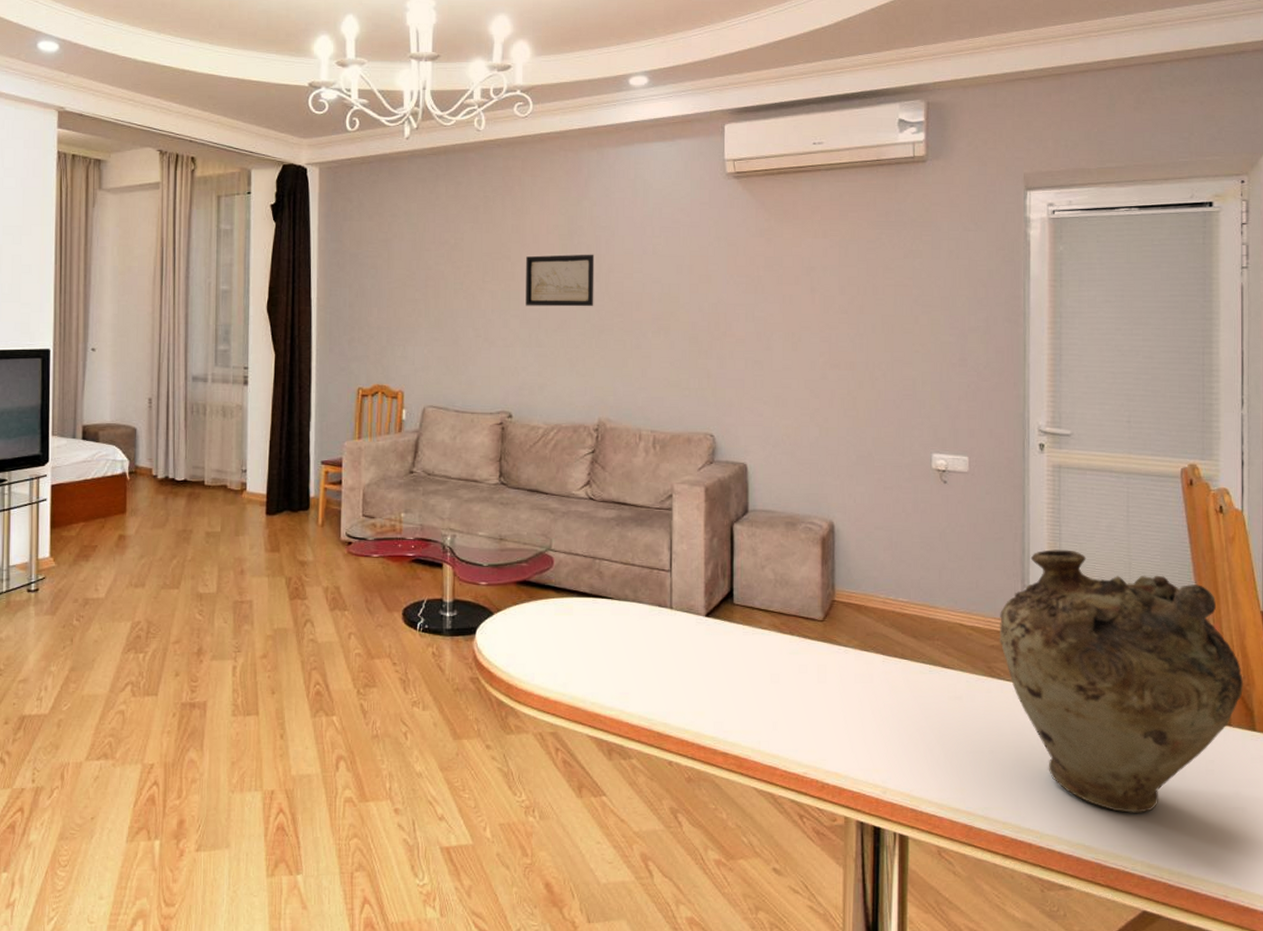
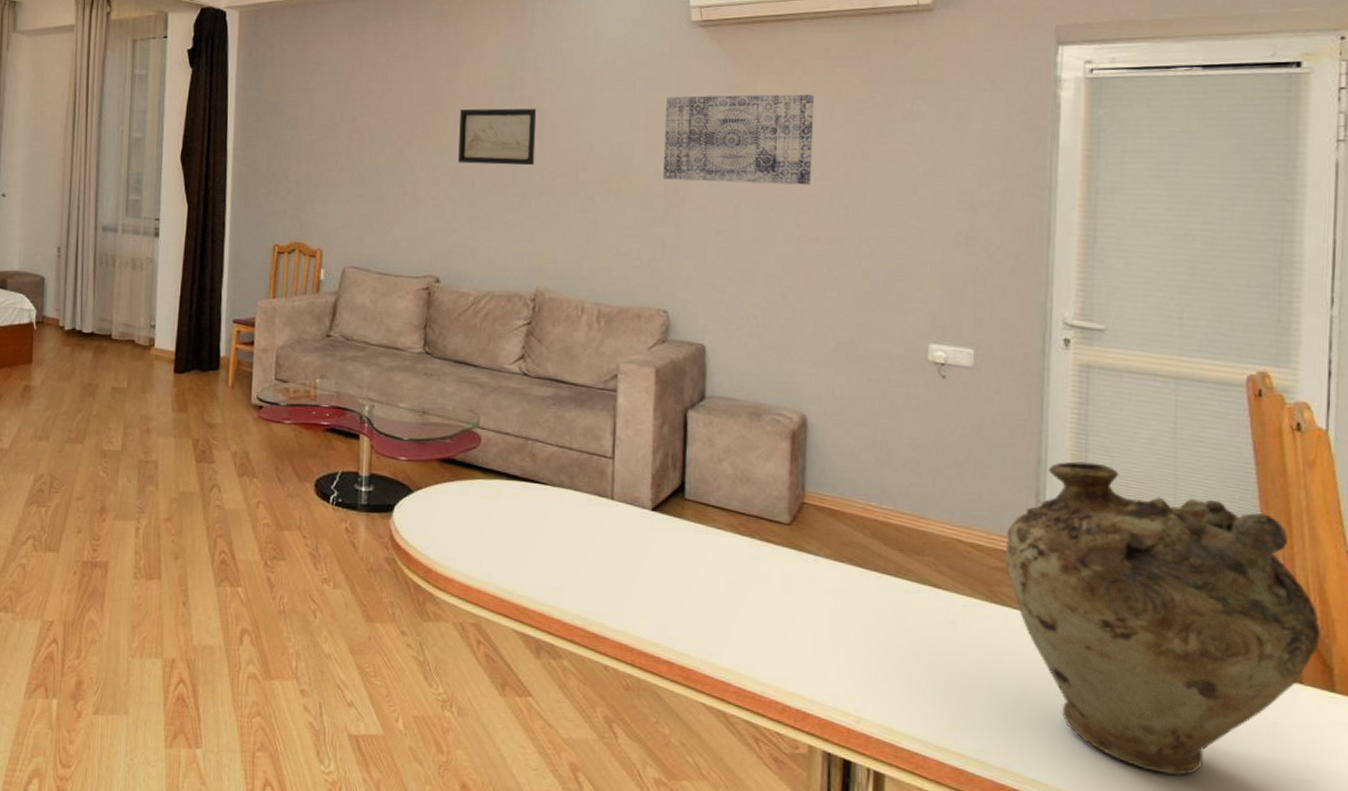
wall art: none [705,236,832,317] -> present [662,94,815,185]

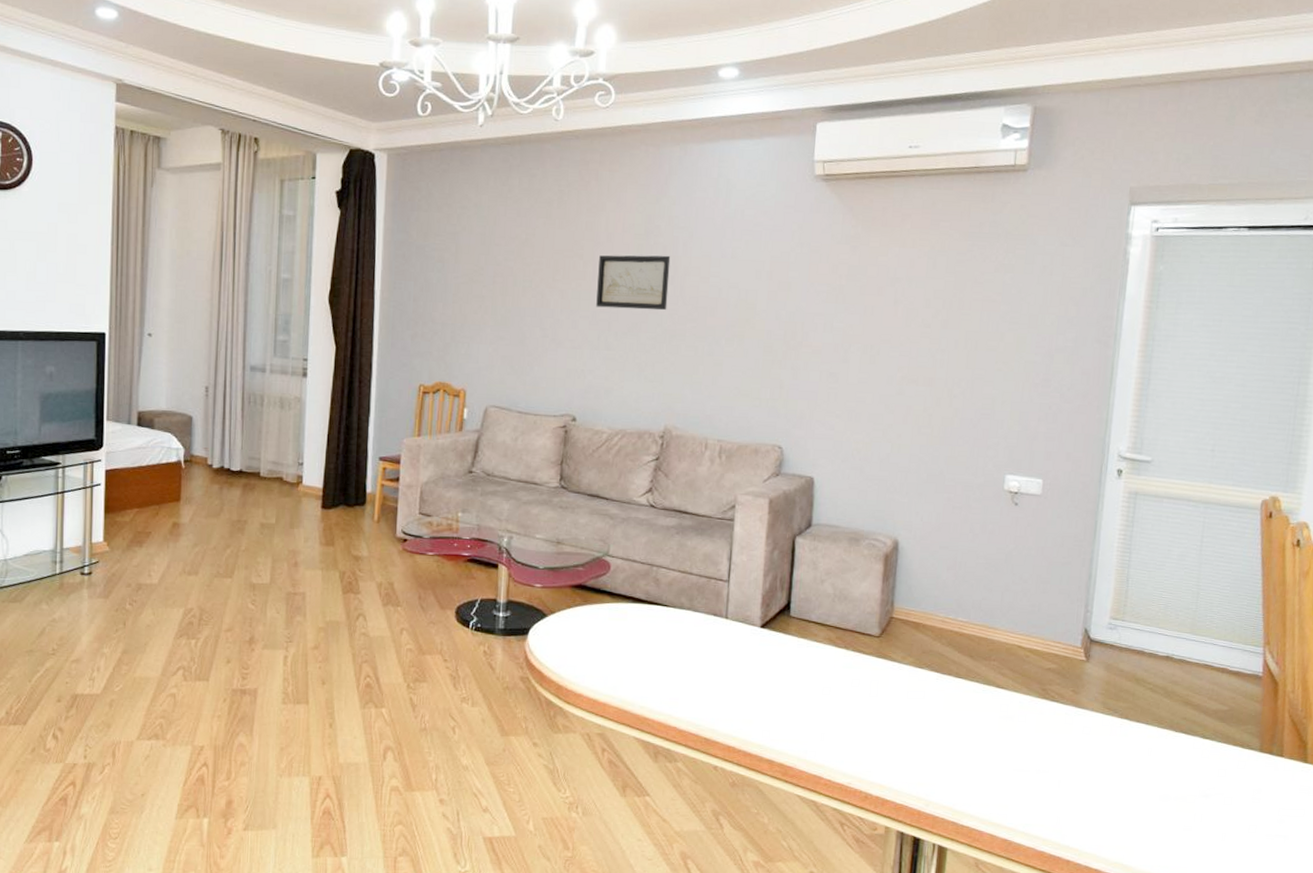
wall art: present [662,94,815,185] -> none [782,246,921,331]
vase: present [1004,461,1322,776] -> none [1056,576,1301,837]

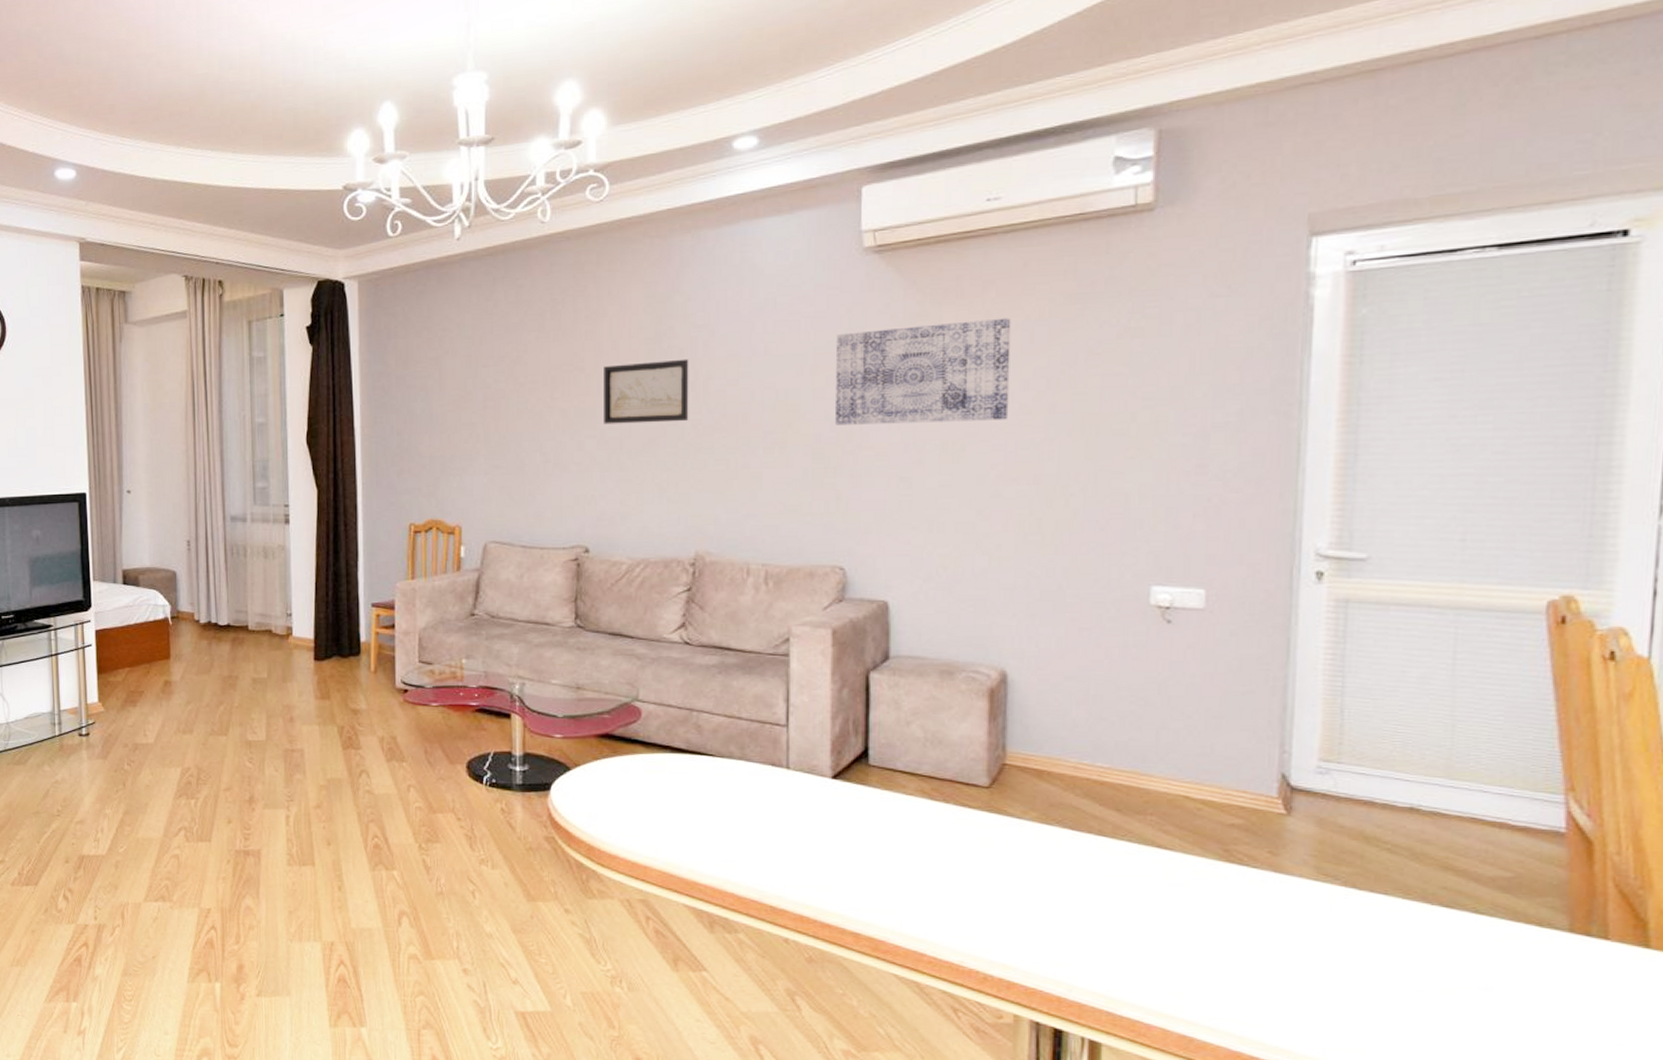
wall art: none [782,246,921,331] -> present [834,317,1011,425]

